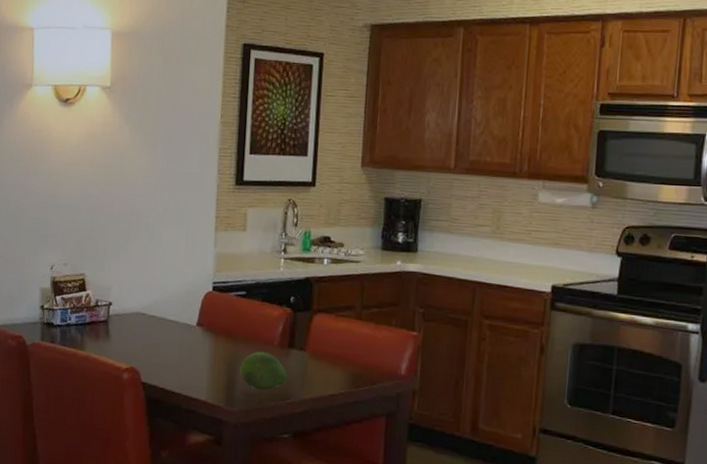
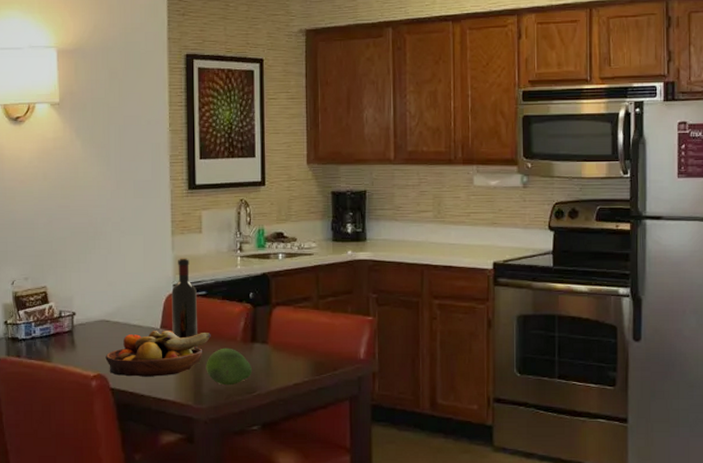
fruit bowl: none [139,327,248,375] -> present [105,331,211,377]
wine bottle: none [208,255,236,349] -> present [171,258,197,348]

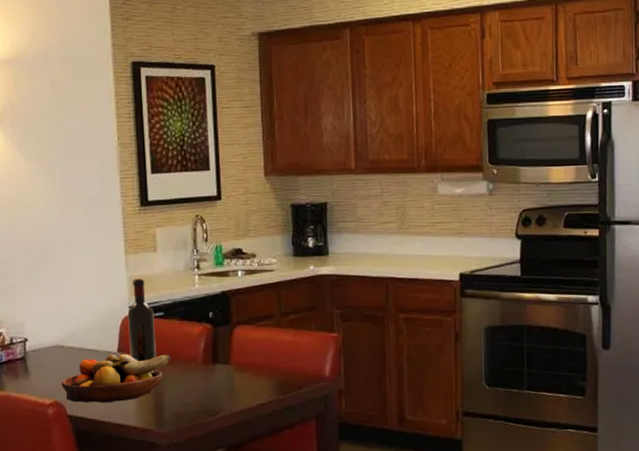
fruit: present [206,348,252,386] -> none [166,370,214,409]

